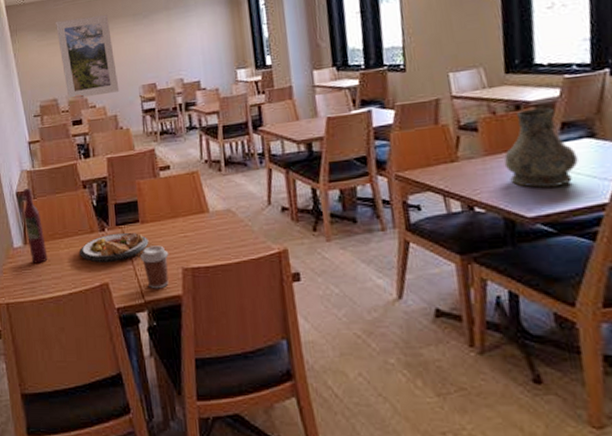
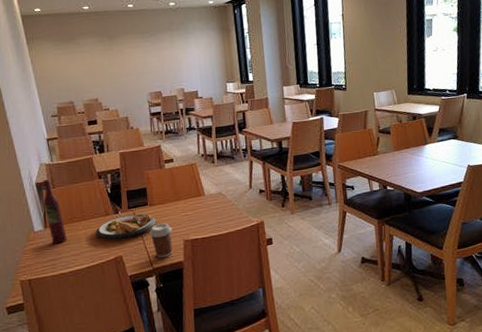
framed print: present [56,14,120,100] -> none [71,30,130,103]
vase: present [503,108,578,189] -> none [405,119,448,173]

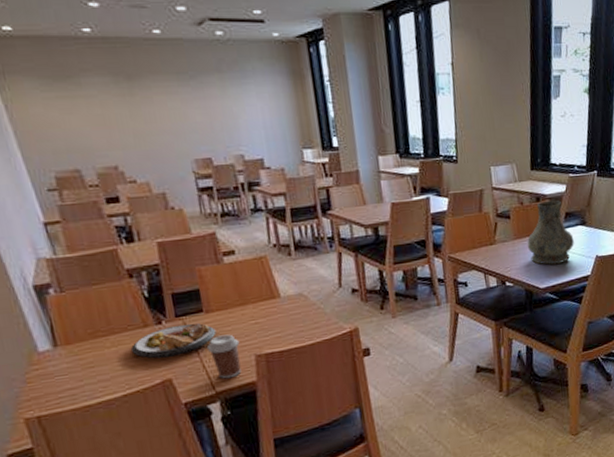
wine bottle: present [43,179,67,244] -> none [44,280,90,368]
vase: none [405,119,448,173] -> present [527,200,574,265]

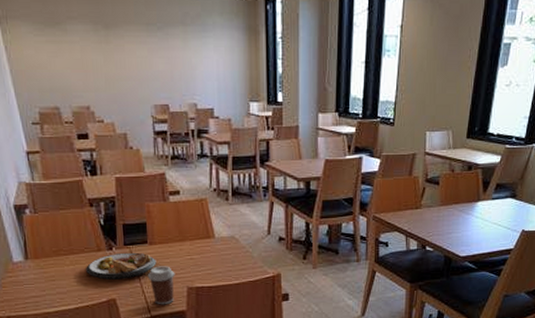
vase: present [527,200,574,265] -> none [452,171,501,235]

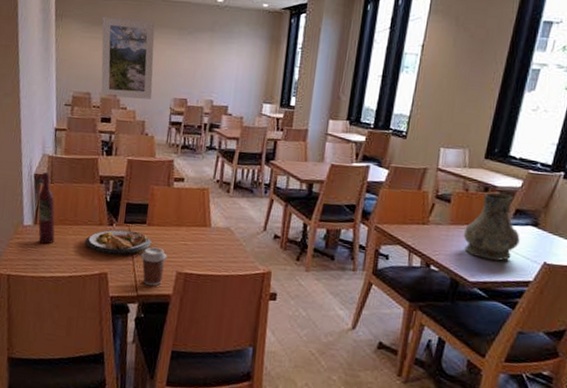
wine bottle: none [22,202,52,279] -> present [38,172,55,244]
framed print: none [56,15,130,110] -> present [101,16,155,100]
vase: none [452,171,501,235] -> present [463,193,520,262]

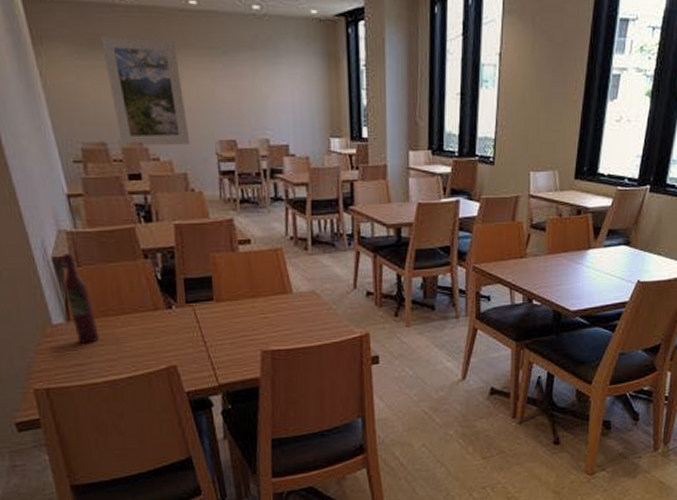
plate: present [85,229,152,256] -> none [140,311,225,344]
coffee cup: present [140,247,167,286] -> none [213,326,247,372]
vase: present [463,193,520,262] -> none [561,215,614,287]

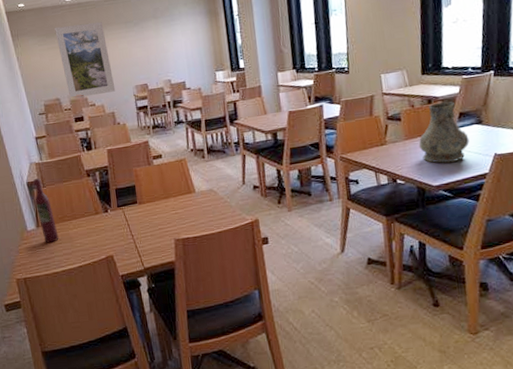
vase: none [561,215,614,287] -> present [418,101,470,164]

